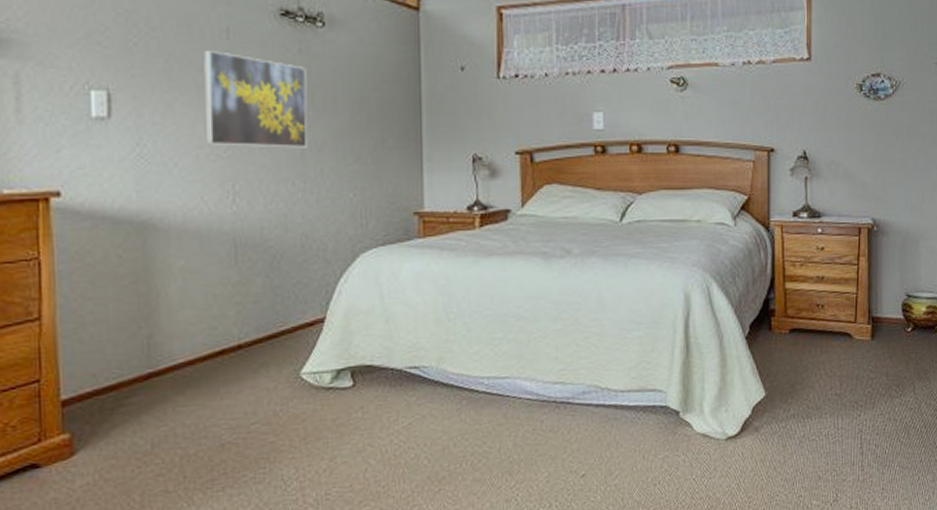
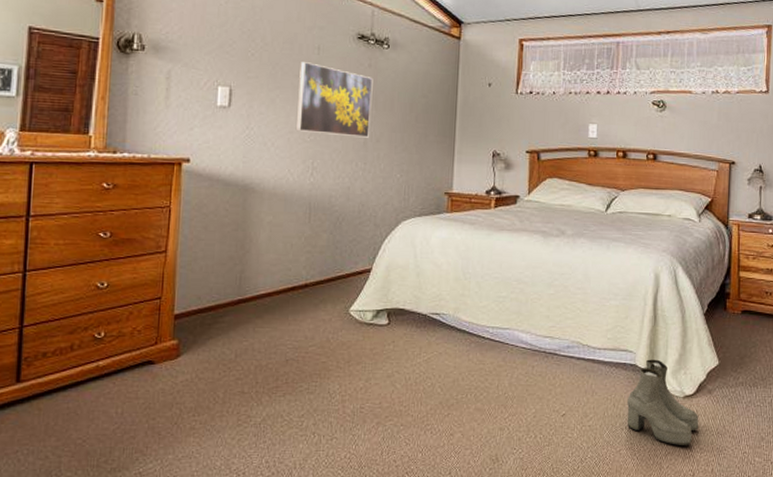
boots: none [660,397,746,497] -> present [627,359,699,445]

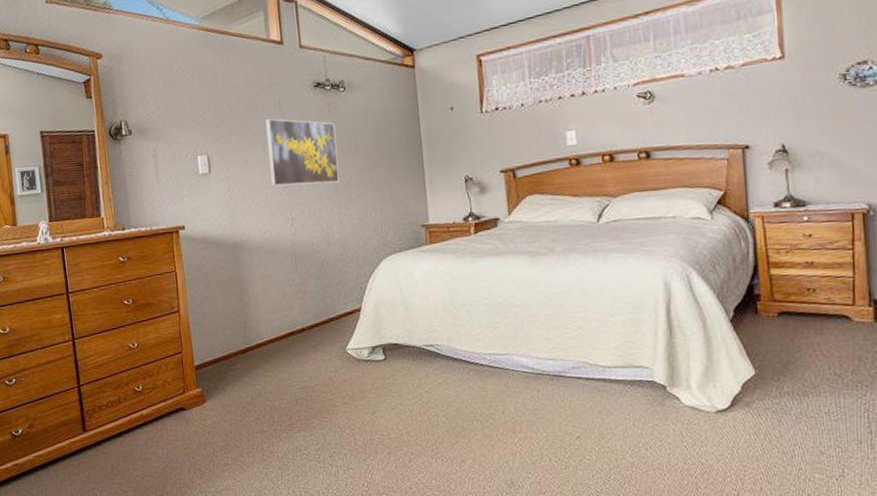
boots: present [627,359,699,445] -> none [649,374,739,464]

